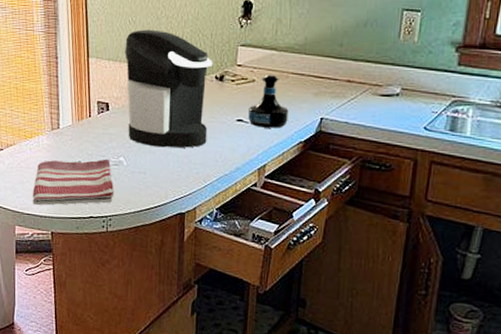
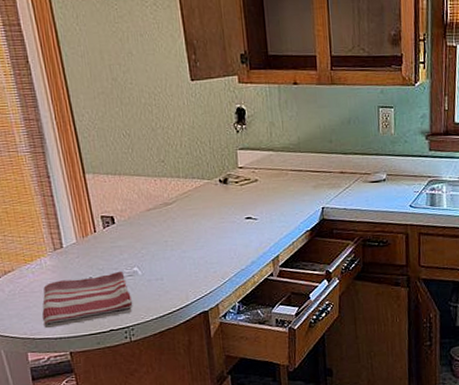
coffee maker: present [125,29,212,148] -> none [122,141,220,253]
tequila bottle: present [248,74,289,128] -> none [255,172,293,222]

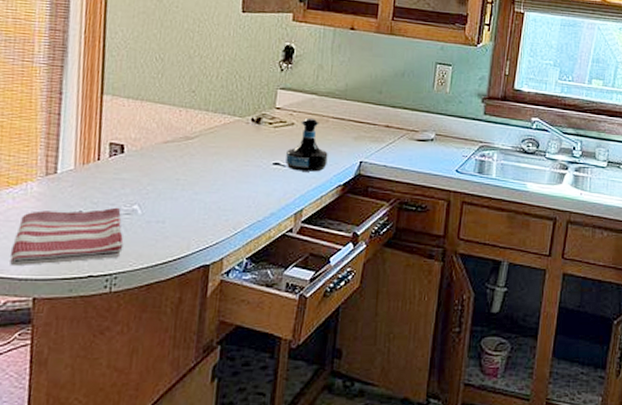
tequila bottle: none [255,172,293,222] -> present [286,117,328,172]

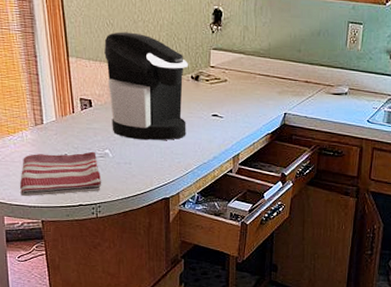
coffee maker: none [145,67,249,194] -> present [104,32,188,140]
tequila bottle: present [286,117,328,172] -> none [222,75,257,122]

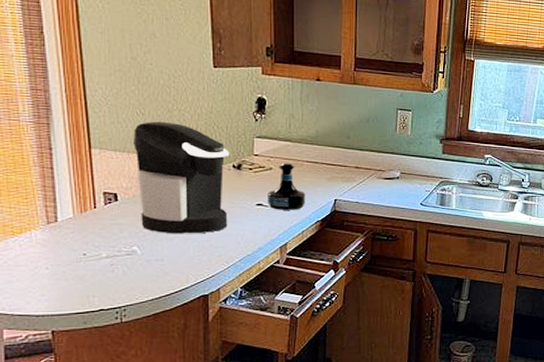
dish towel: present [20,151,102,196] -> none [26,249,128,304]
tequila bottle: none [222,75,257,122] -> present [268,162,305,210]

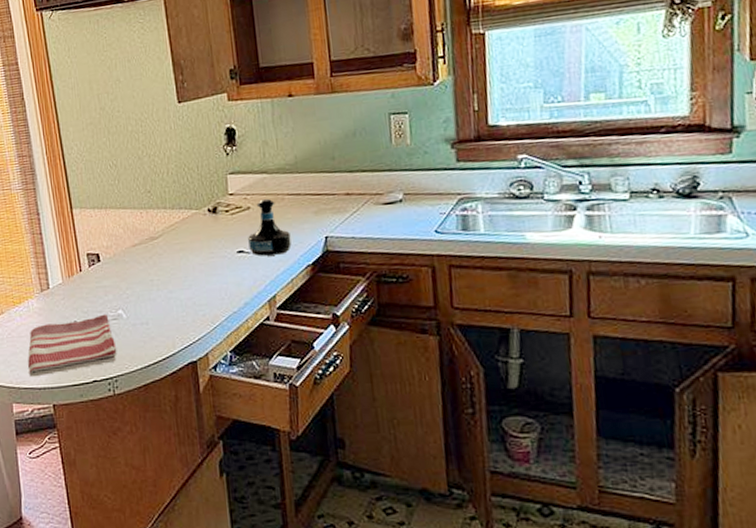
dish towel: none [26,249,128,304] -> present [28,314,117,376]
coffee maker: present [133,121,229,234] -> none [108,170,209,294]

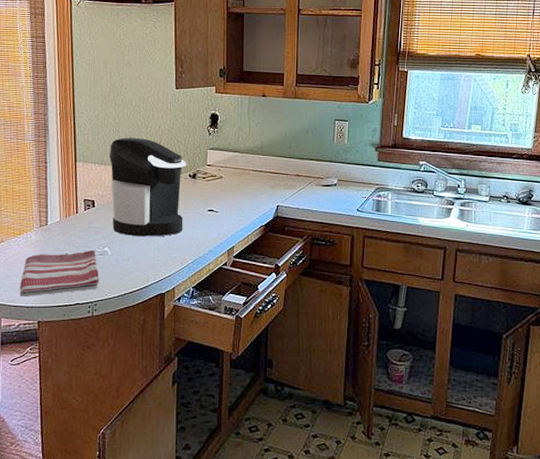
coffee maker: none [108,170,209,294] -> present [109,137,186,237]
tequila bottle: present [248,198,292,256] -> none [218,171,251,216]

